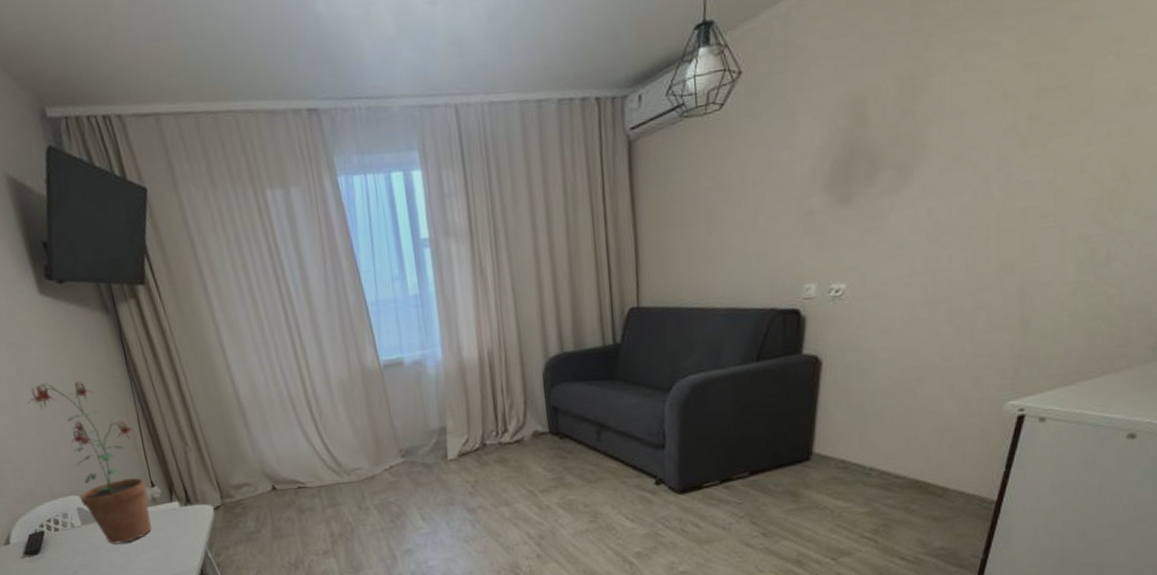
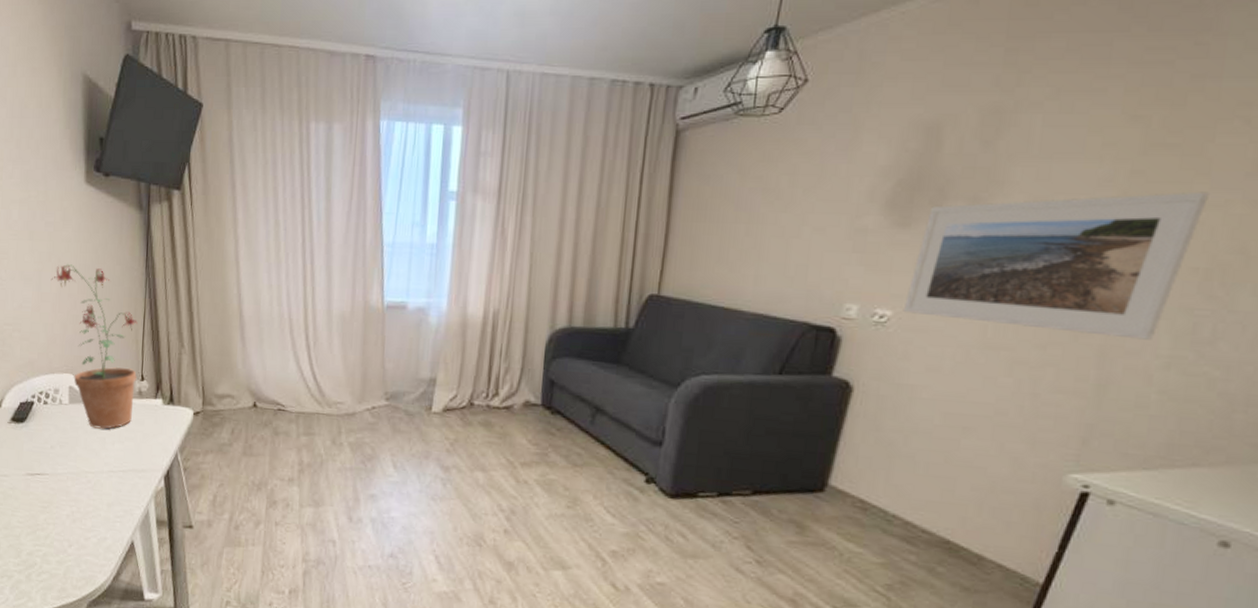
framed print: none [854,126,1093,284] -> present [902,191,1209,340]

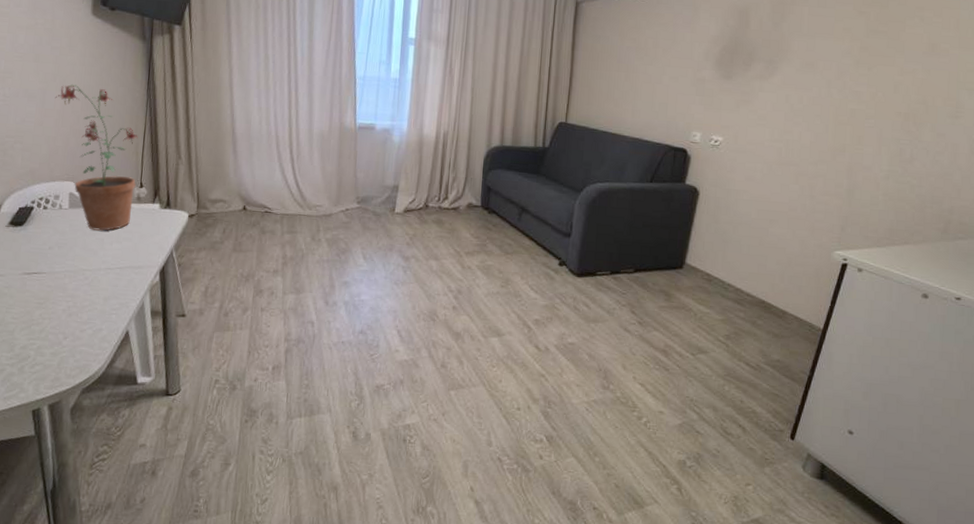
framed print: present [902,191,1209,340] -> none [729,63,904,160]

